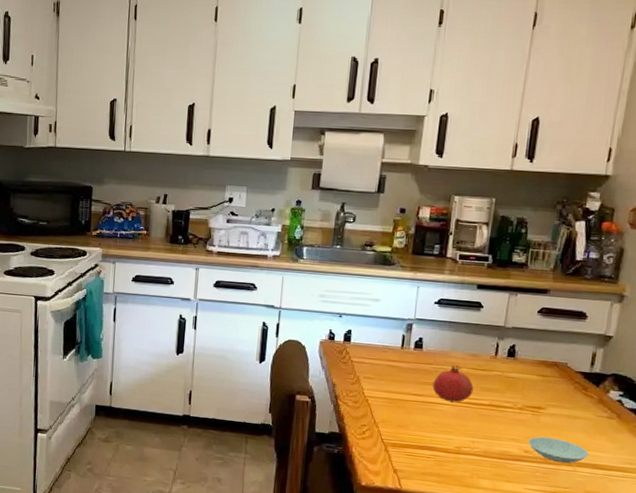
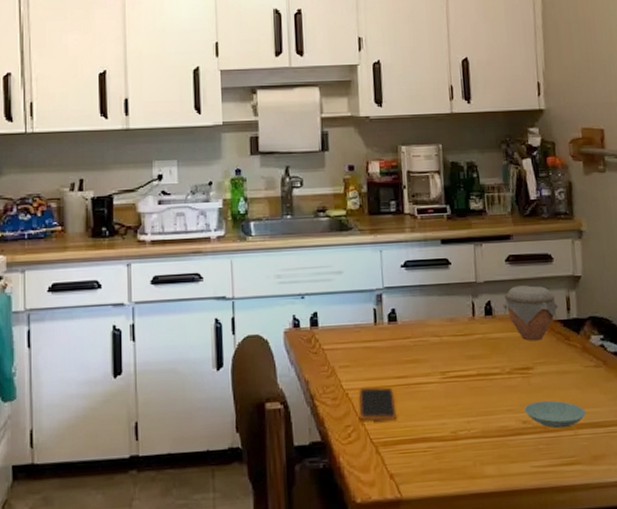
smartphone: none [375,397,410,428] -> present [359,386,397,422]
fruit: present [432,365,474,403] -> none [414,335,458,379]
jar: none [526,335,583,387] -> present [502,285,559,341]

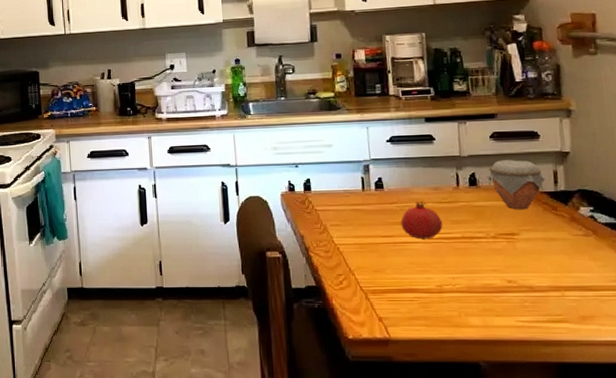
smartphone: present [359,386,397,422] -> none [349,243,385,273]
fruit: none [414,335,458,379] -> present [400,201,443,240]
saucer: present [524,400,586,429] -> none [509,263,574,289]

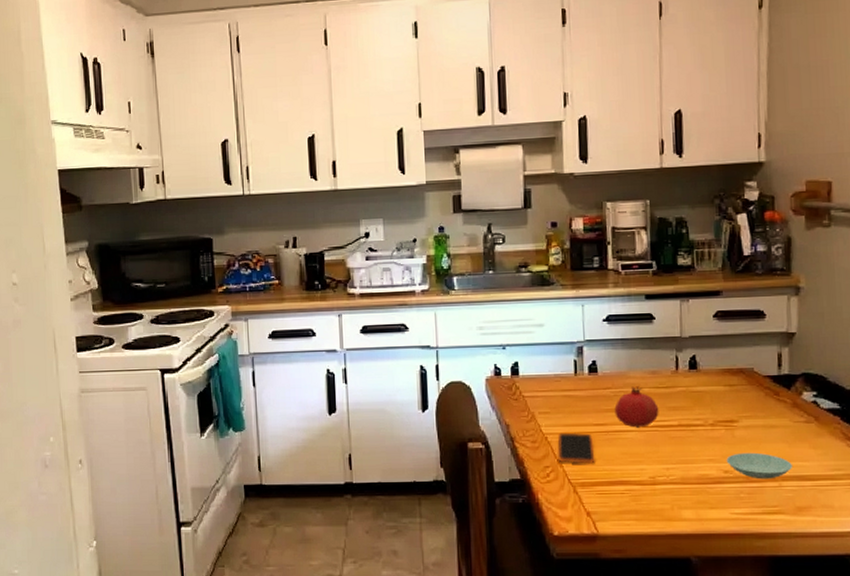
smartphone: none [349,243,385,273] -> present [558,432,595,464]
jar: present [487,160,546,210] -> none [708,341,769,395]
saucer: none [509,263,574,289] -> present [726,452,792,479]

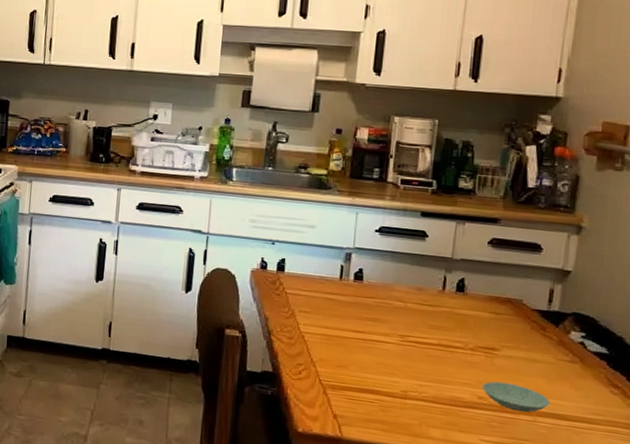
smartphone: present [558,432,595,464] -> none [312,333,350,369]
fruit: present [614,386,659,428] -> none [375,299,420,341]

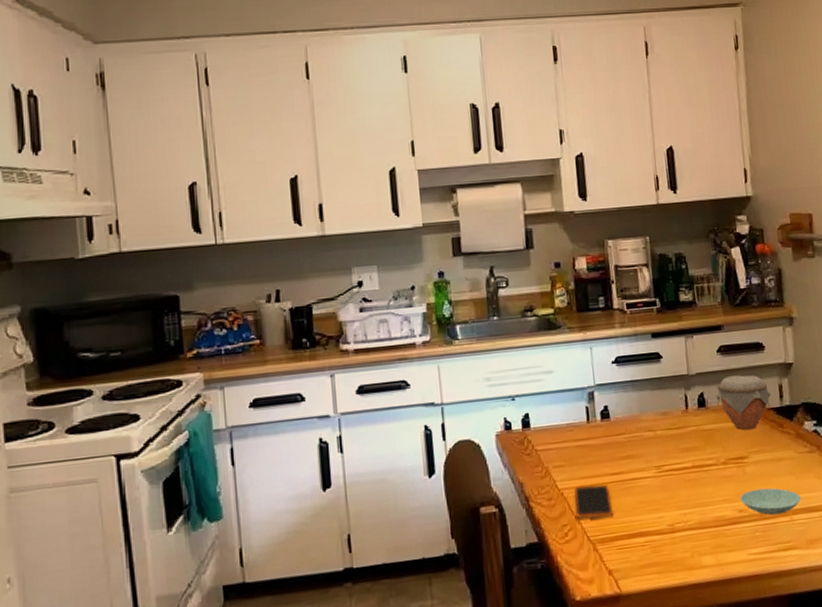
smartphone: none [312,333,350,369] -> present [574,484,613,519]
jar: none [477,269,540,326] -> present [715,375,772,431]

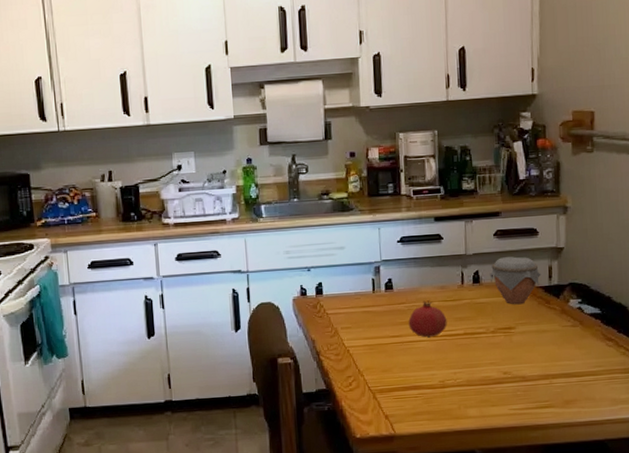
smartphone: present [574,484,613,519] -> none [358,344,392,373]
fruit: none [629,429,673,474] -> present [408,300,447,338]
saucer: present [740,487,801,516] -> none [505,354,561,378]

